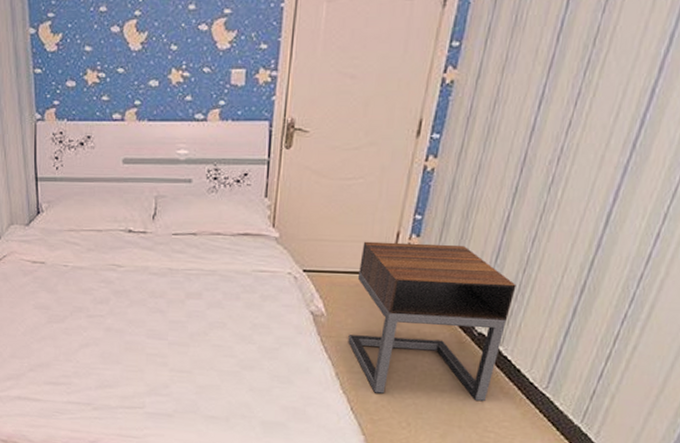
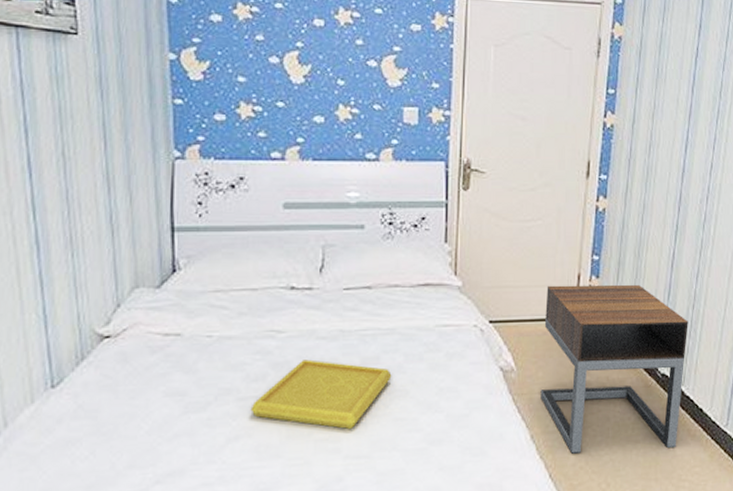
serving tray: none [97,290,212,348] -> present [250,359,392,429]

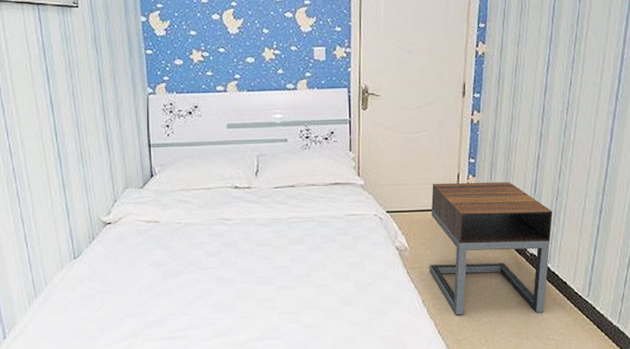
serving tray: present [250,359,392,429] -> none [210,240,312,292]

